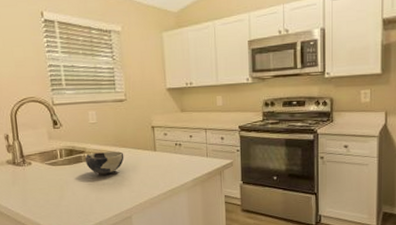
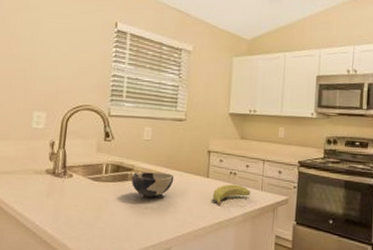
banana: none [162,154,197,174] -> present [213,184,251,205]

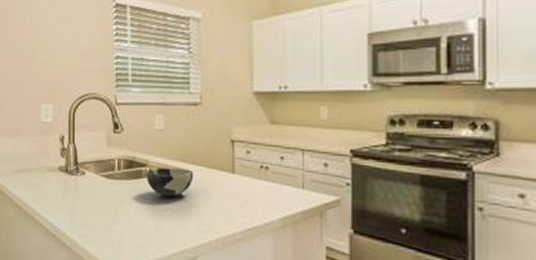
banana: present [213,184,251,205] -> none [242,181,289,207]

